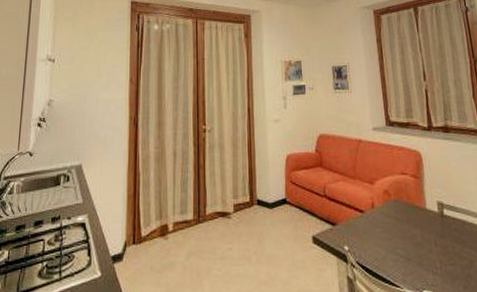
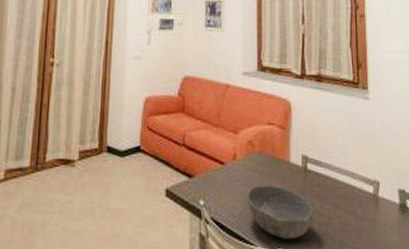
bowl: none [387,231,455,281] -> present [246,185,314,239]

